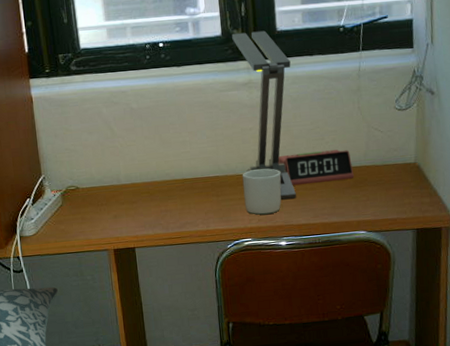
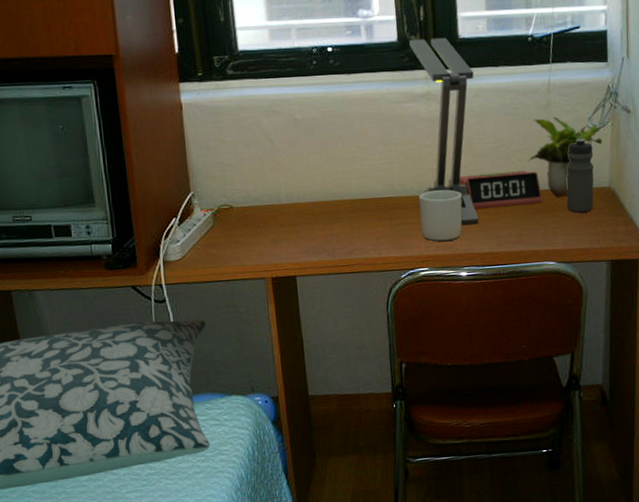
potted plant: none [340,99,409,173] -> present [528,116,603,198]
water bottle: none [375,119,401,187] -> present [566,138,594,213]

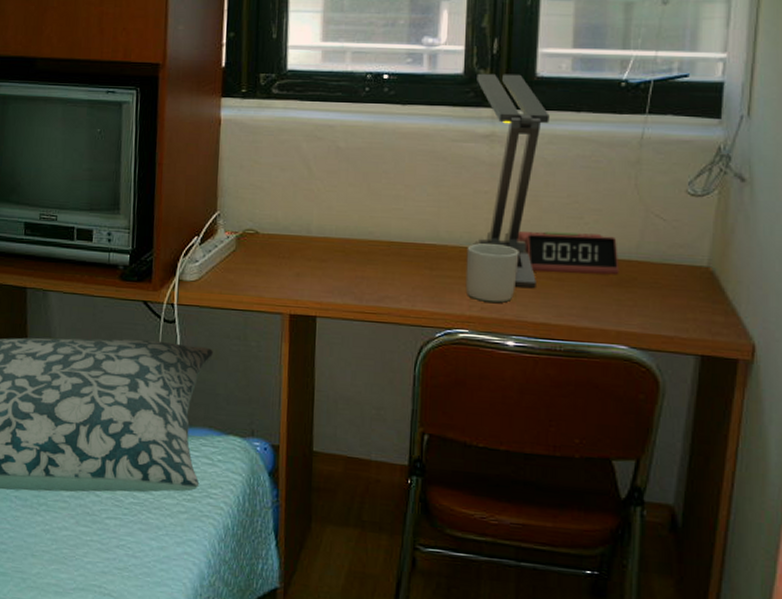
potted plant: present [528,116,603,198] -> none [605,175,705,271]
water bottle: present [566,138,594,213] -> none [650,205,691,293]

